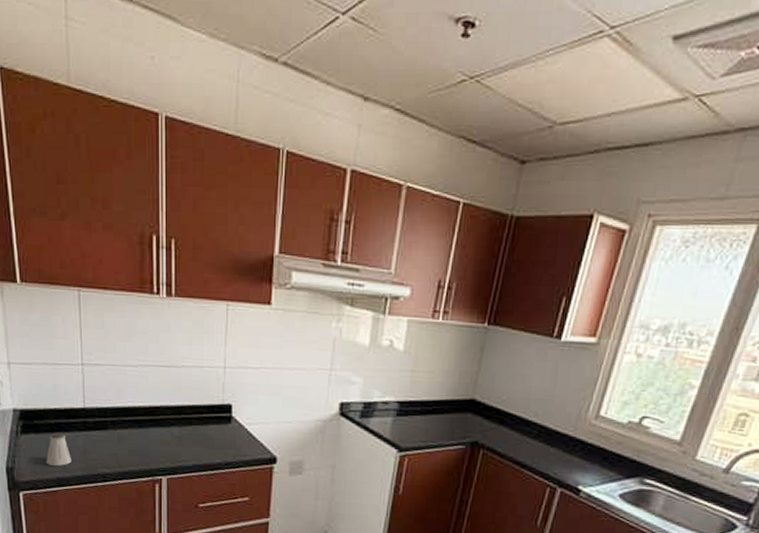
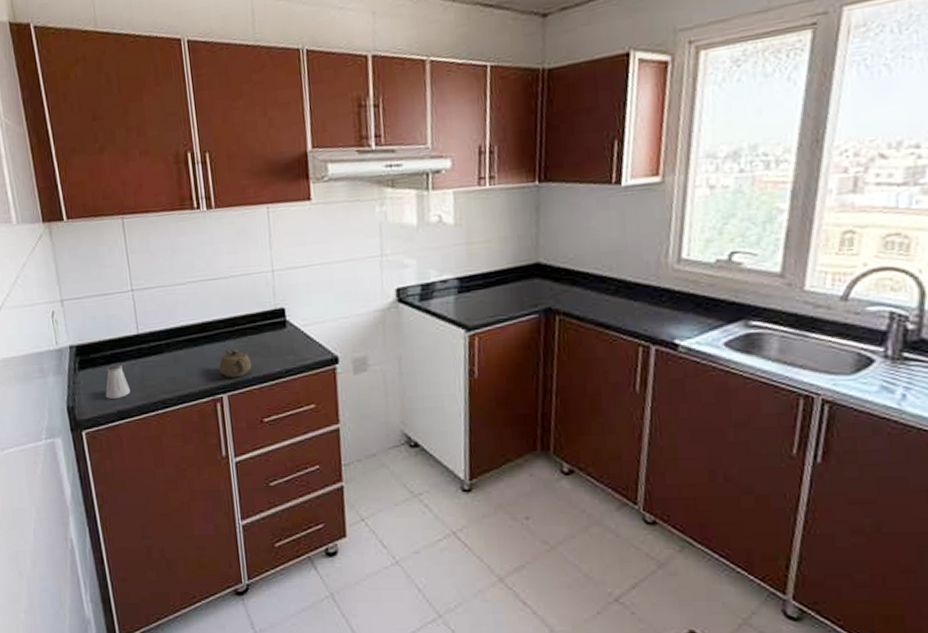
teapot: none [161,434,194,463] -> present [219,348,252,378]

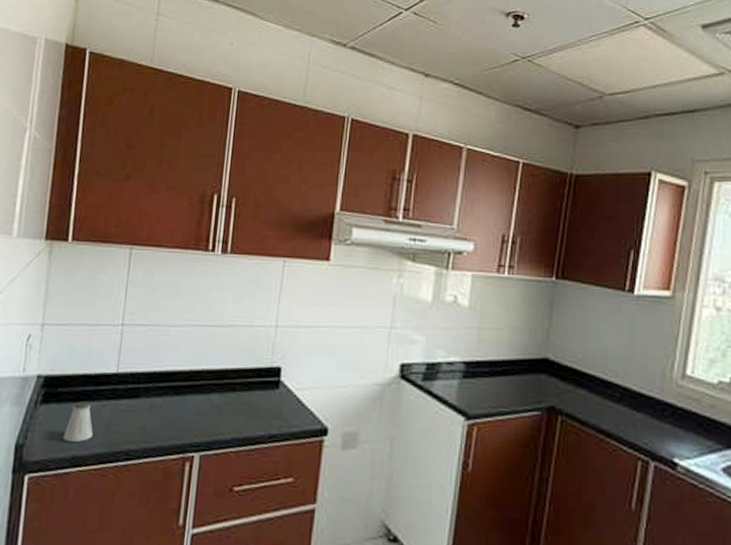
teapot: present [219,348,252,378] -> none [197,402,234,437]

